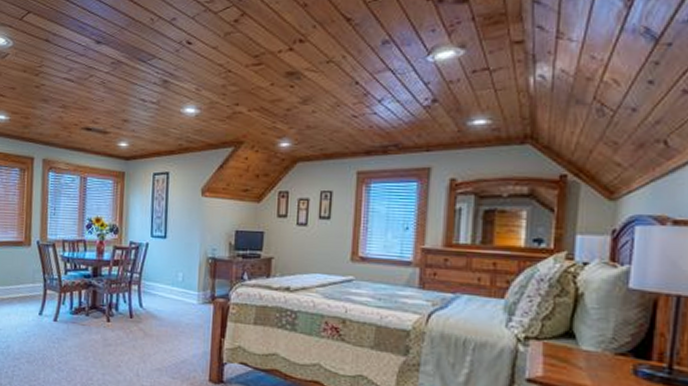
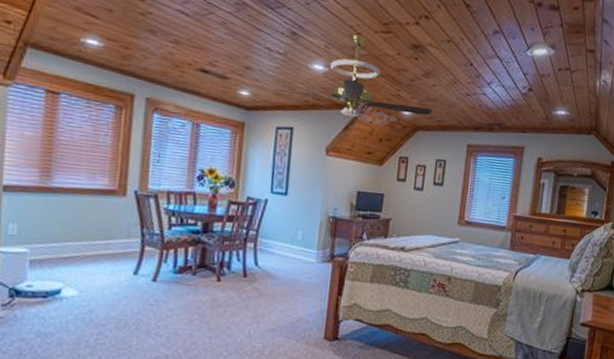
ceiling fan: none [144,71,314,161] -> present [268,34,433,126]

